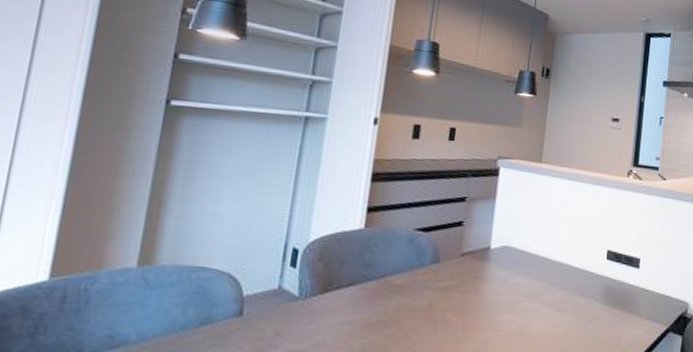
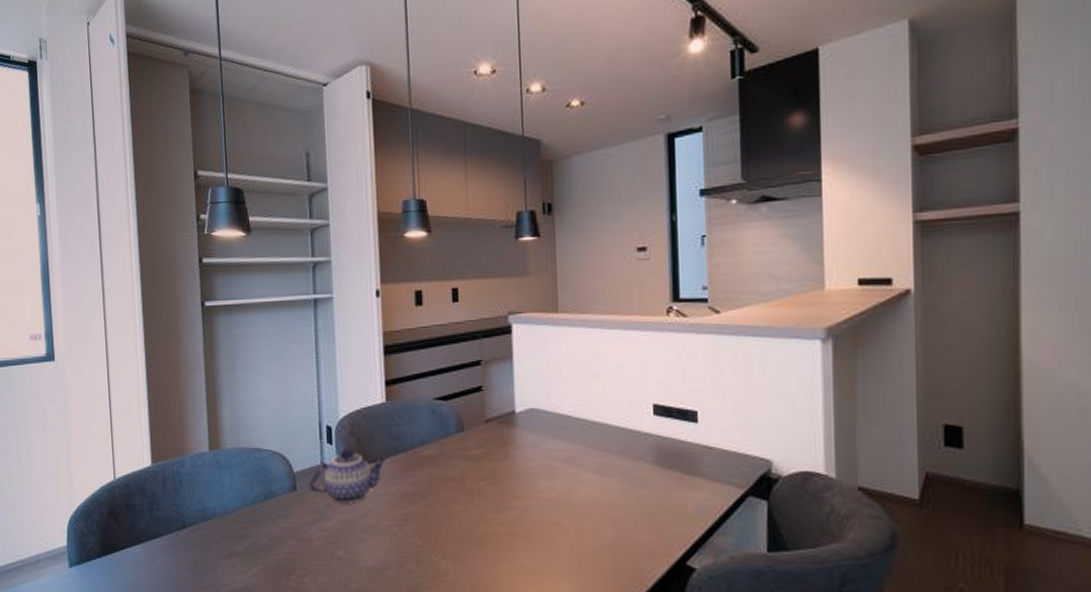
teapot: none [257,272,356,333] -> present [308,448,388,505]

